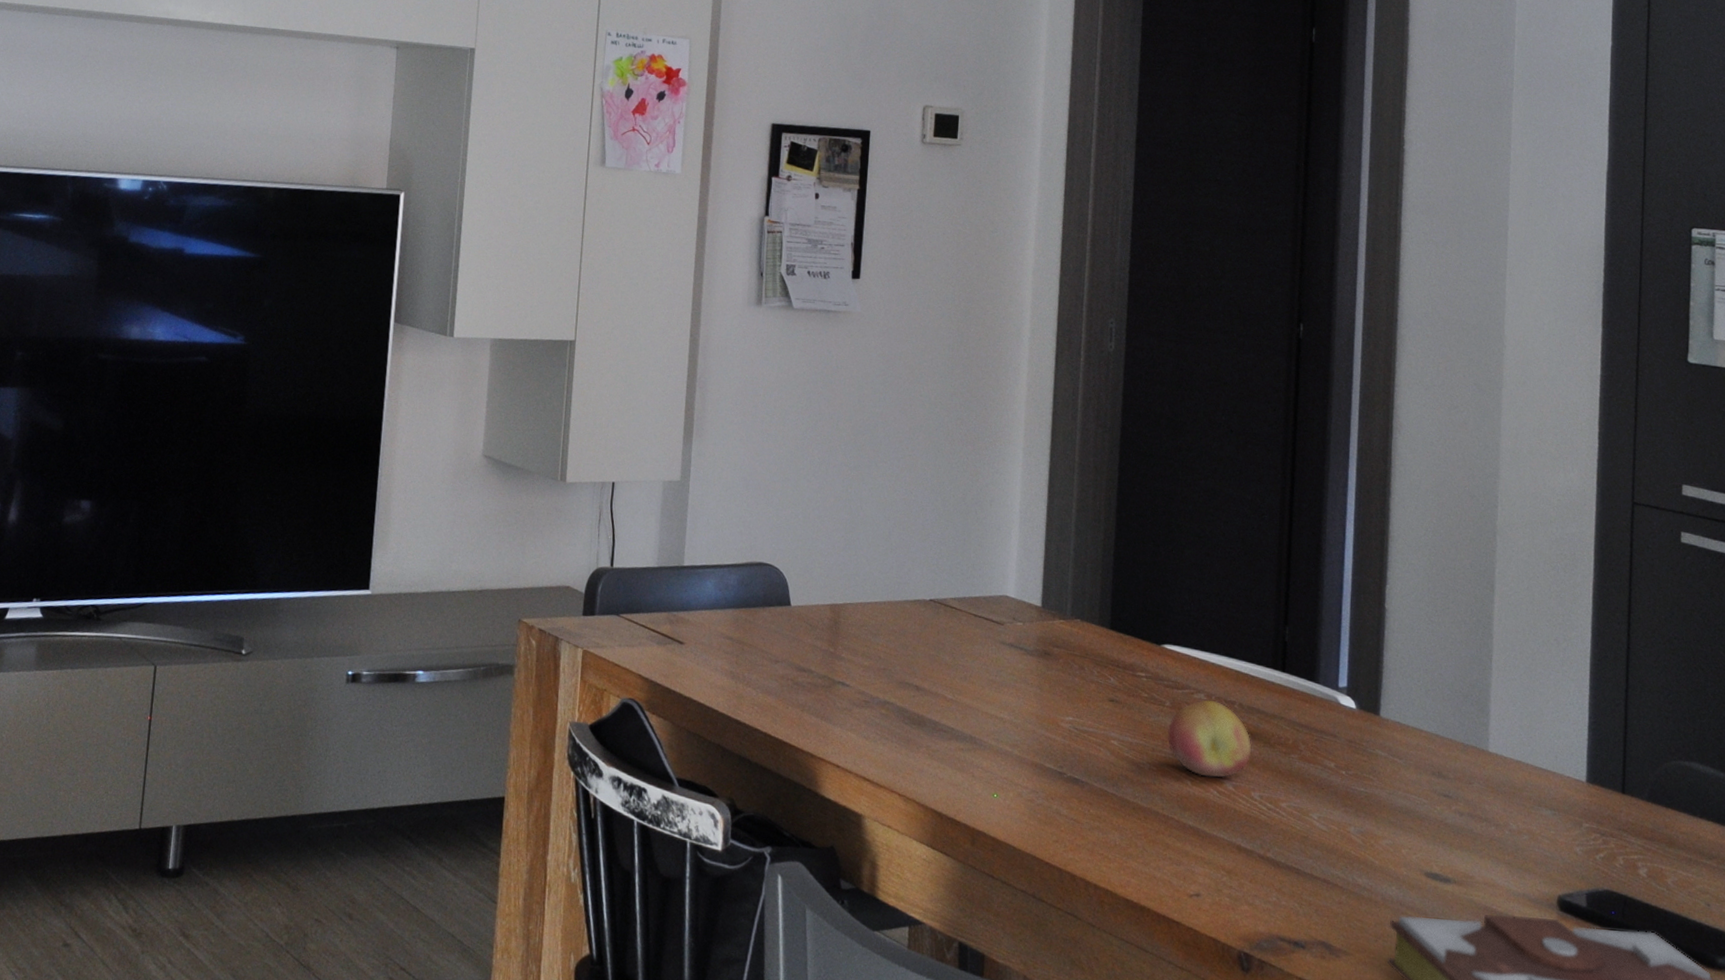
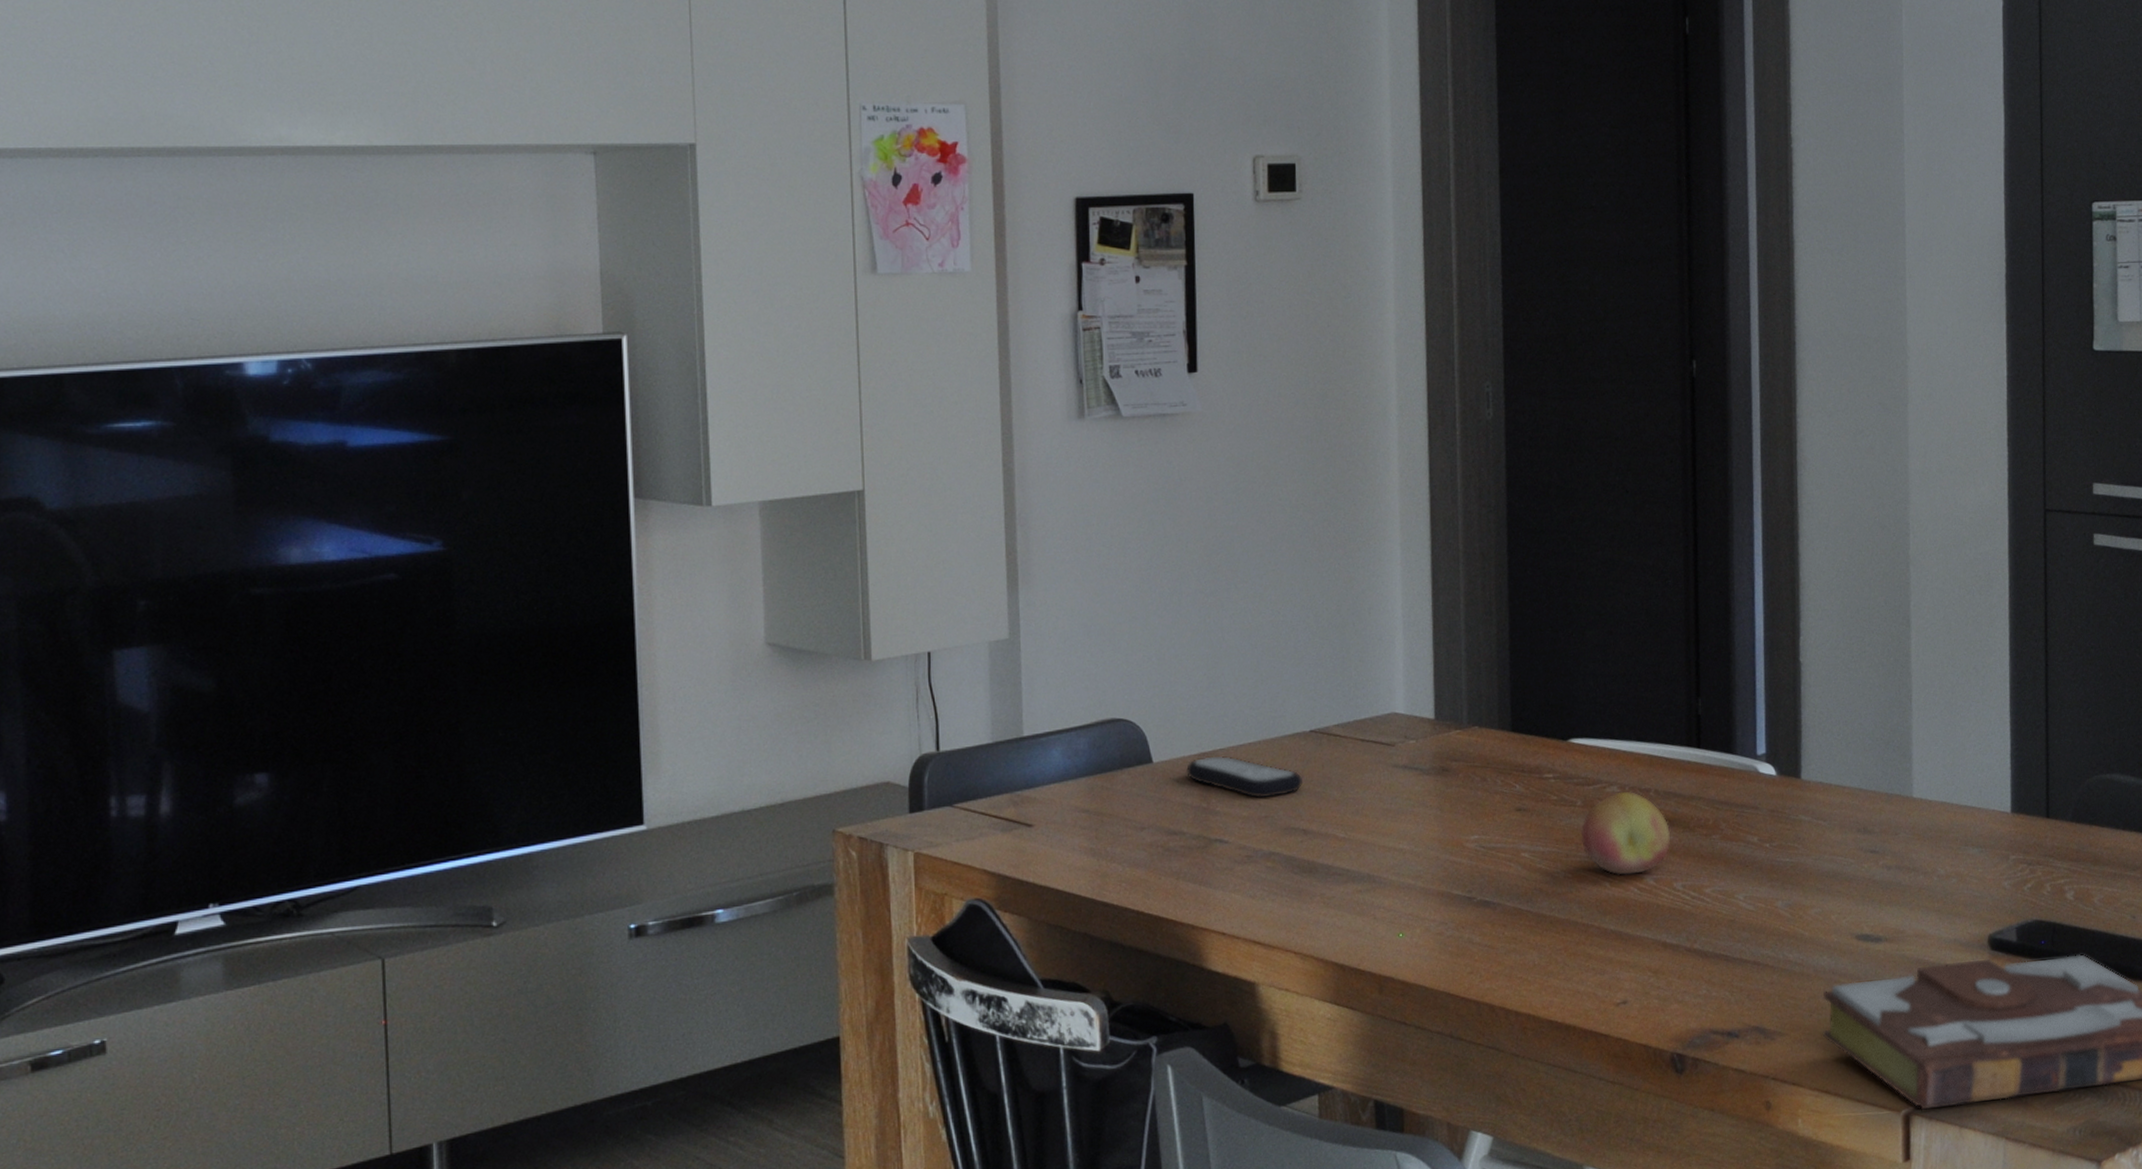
remote control: none [819,607,920,653] -> present [1186,755,1304,799]

